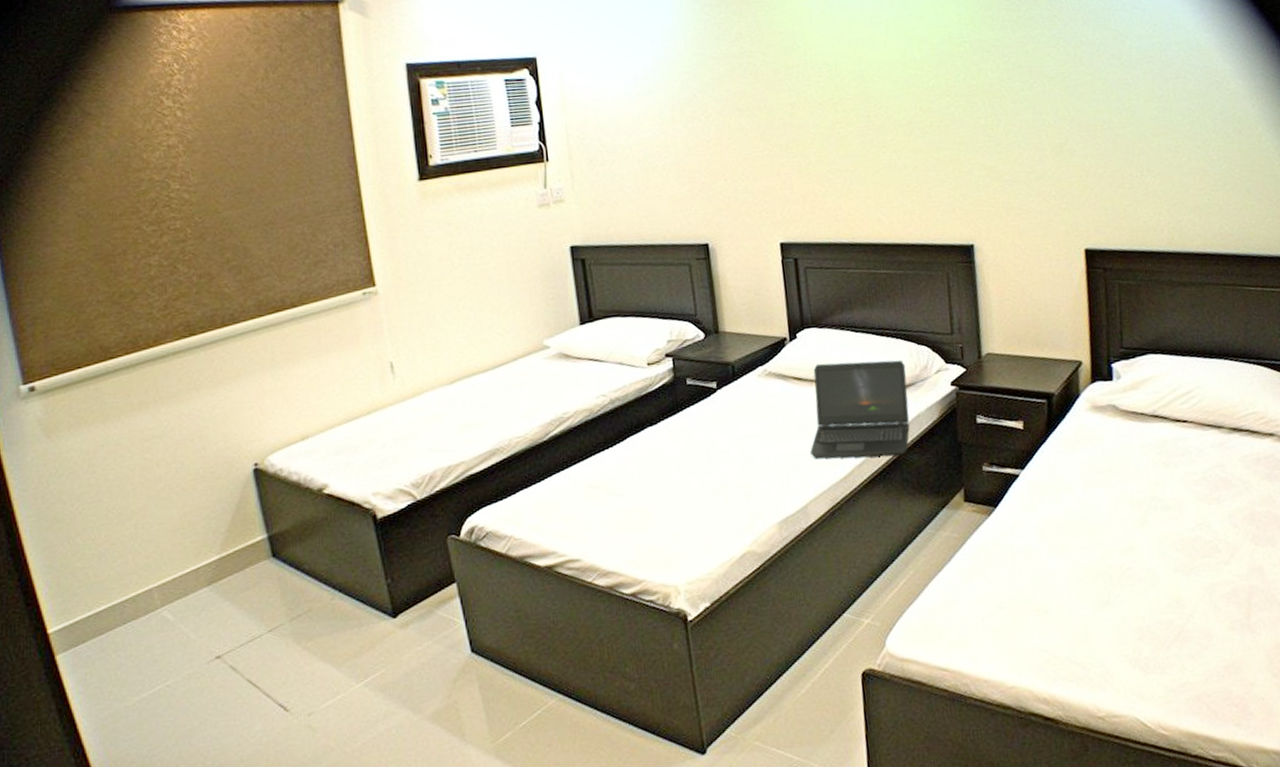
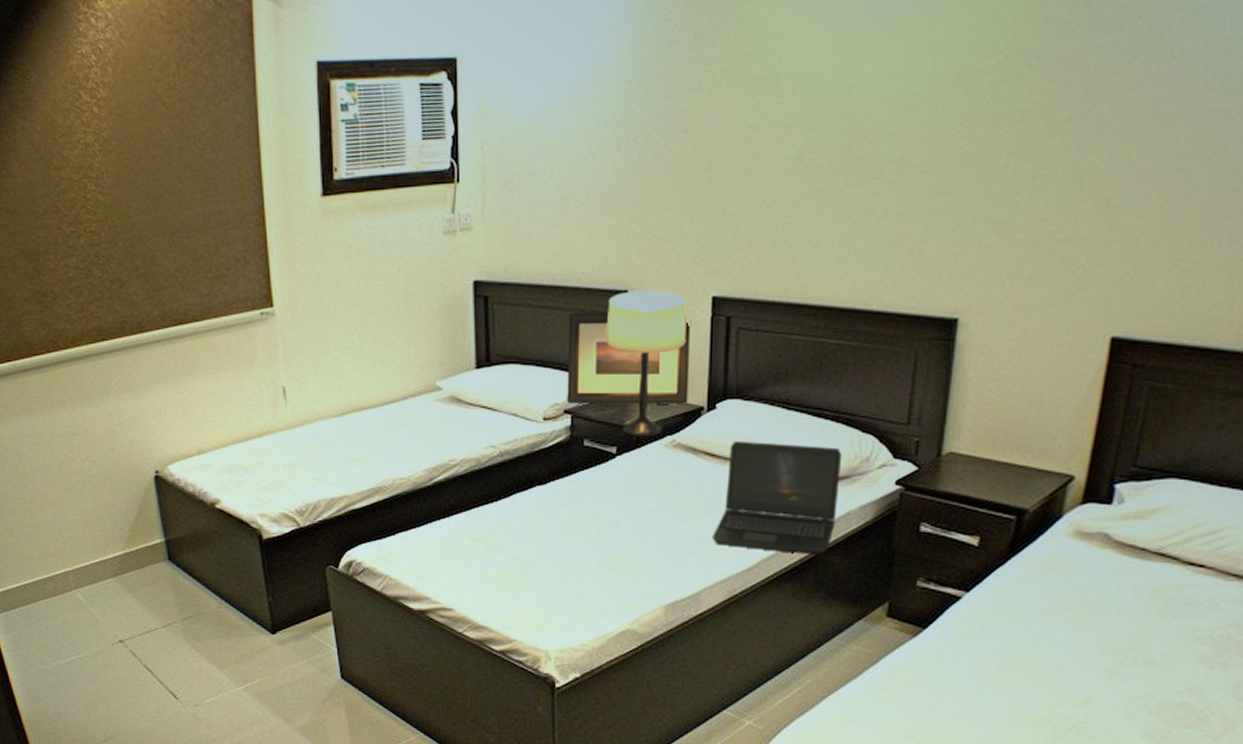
picture frame: none [659,261,773,348] -> present [567,312,691,404]
table lamp: none [692,241,764,371] -> present [605,290,687,437]

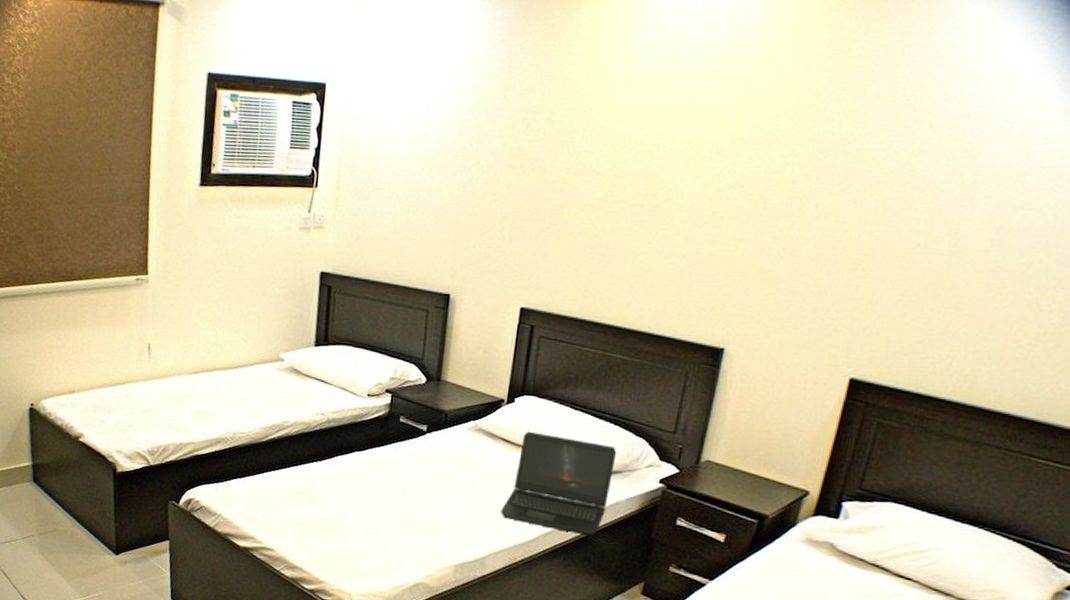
picture frame: present [567,312,691,404] -> none [389,308,501,396]
table lamp: present [605,290,687,437] -> none [427,295,499,421]

